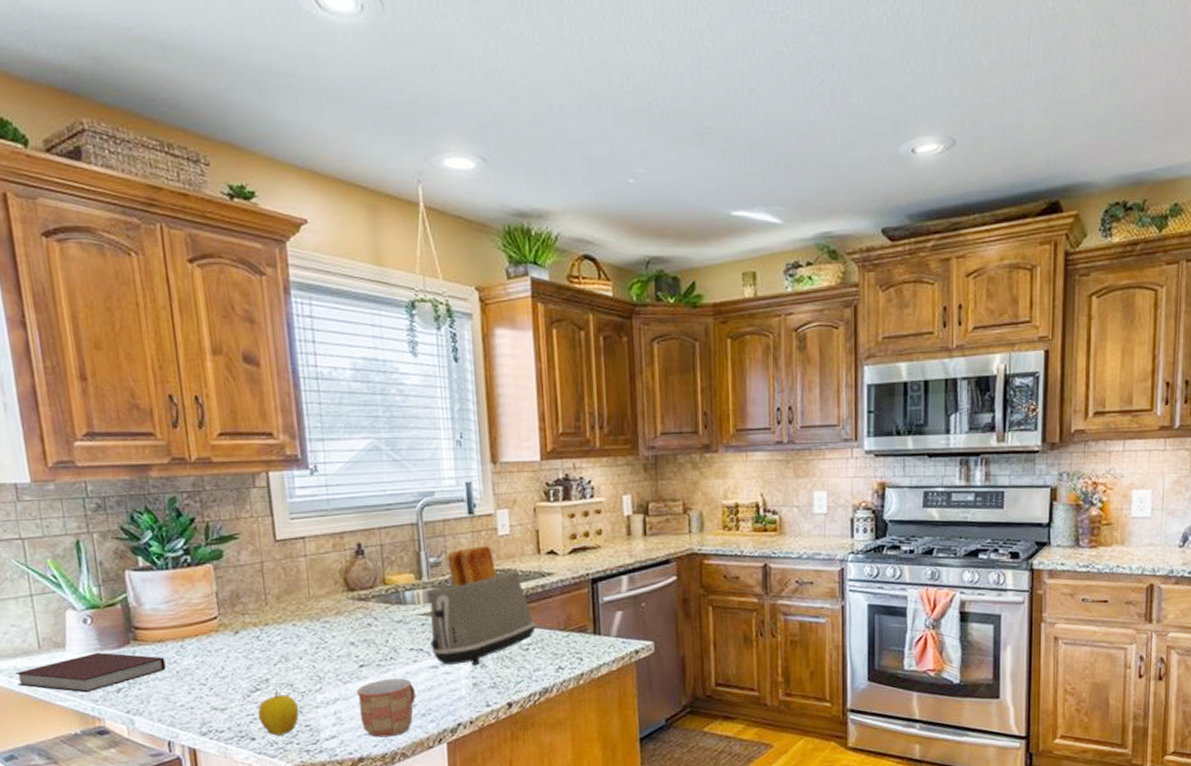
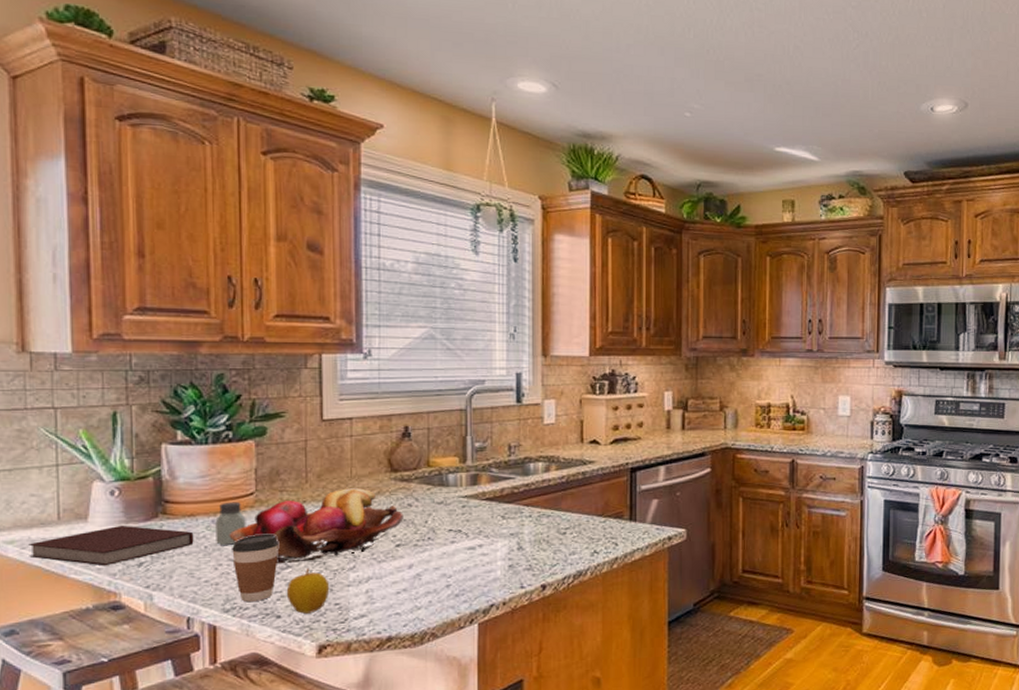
saltshaker: none [184,626,213,671] -> present [215,501,246,546]
fruit basket: none [198,609,364,688] -> present [229,488,403,564]
coffee cup: none [201,657,247,726] -> present [231,533,280,603]
mug: present [356,678,416,738] -> none [390,559,450,617]
toaster: present [427,545,536,666] -> none [470,432,574,548]

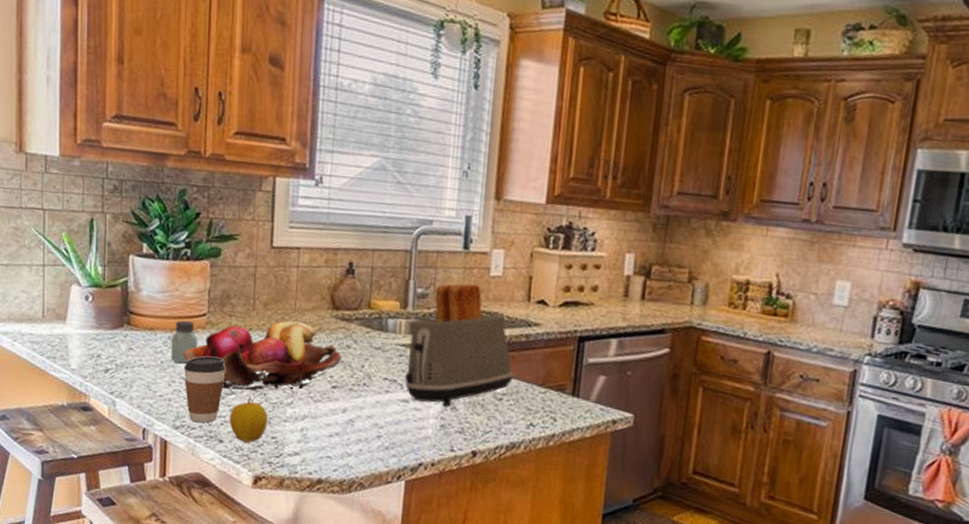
notebook: present [28,525,194,566] -> none [19,330,152,368]
toaster: none [470,432,574,548] -> present [405,283,514,407]

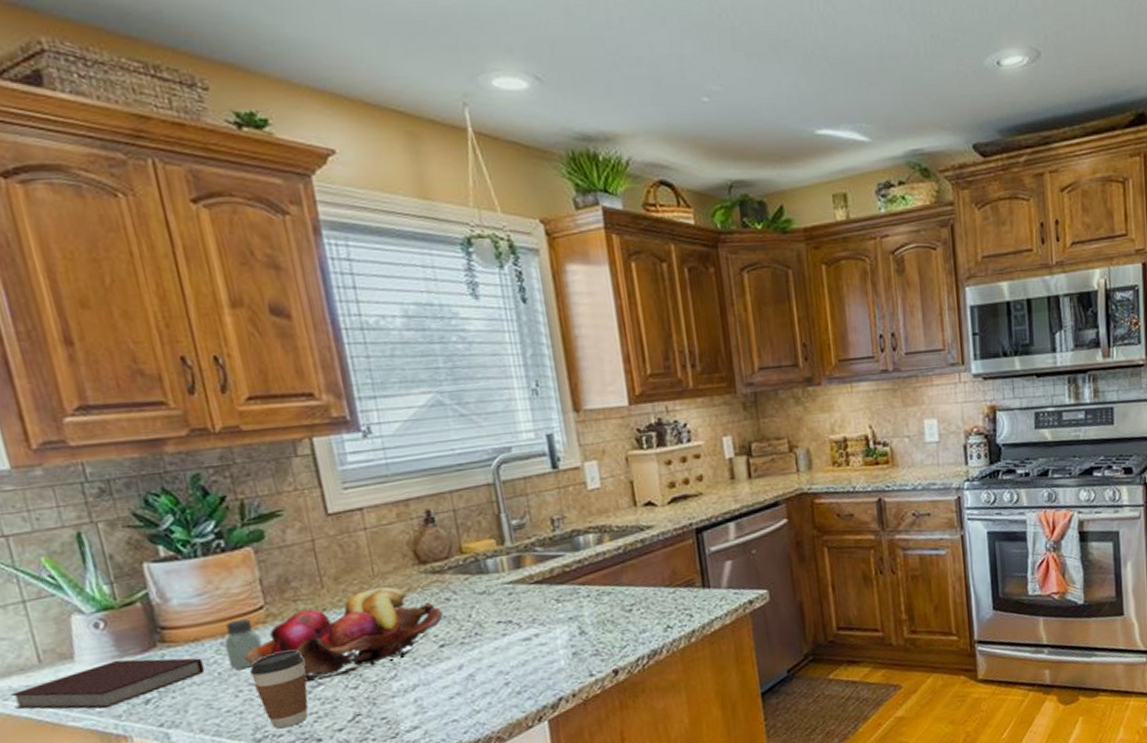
notebook: none [19,330,152,368] -> present [10,658,205,710]
apple: present [229,398,268,443] -> none [322,683,372,734]
toaster: present [405,283,514,407] -> none [512,501,638,636]

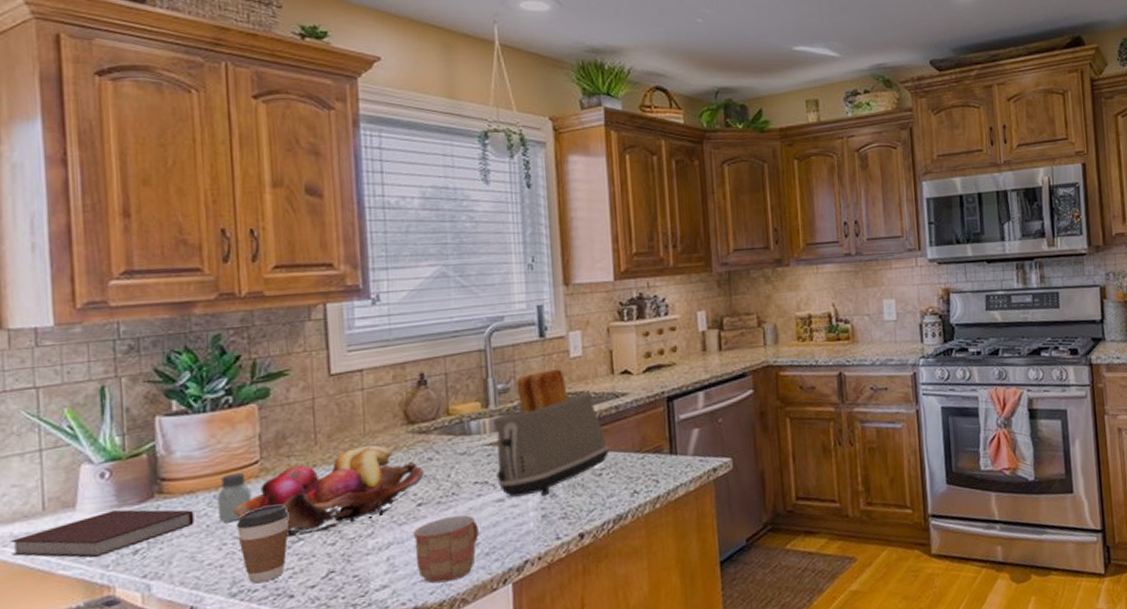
mug: none [438,655,508,723] -> present [413,515,479,584]
toaster: none [512,501,638,636] -> present [494,368,609,497]

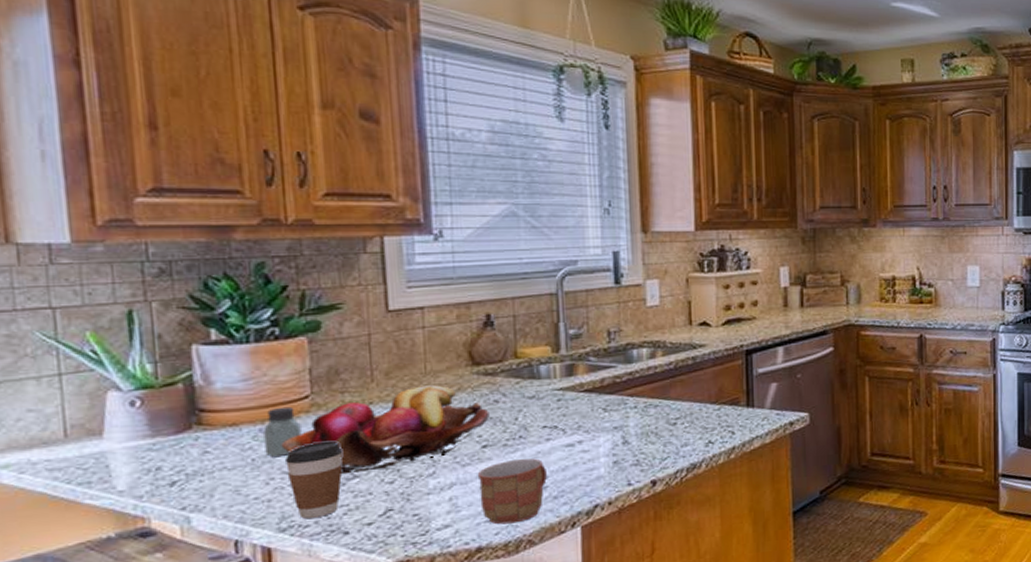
notebook: present [10,509,195,558] -> none [28,439,238,488]
toaster: present [494,368,609,497] -> none [565,316,685,443]

